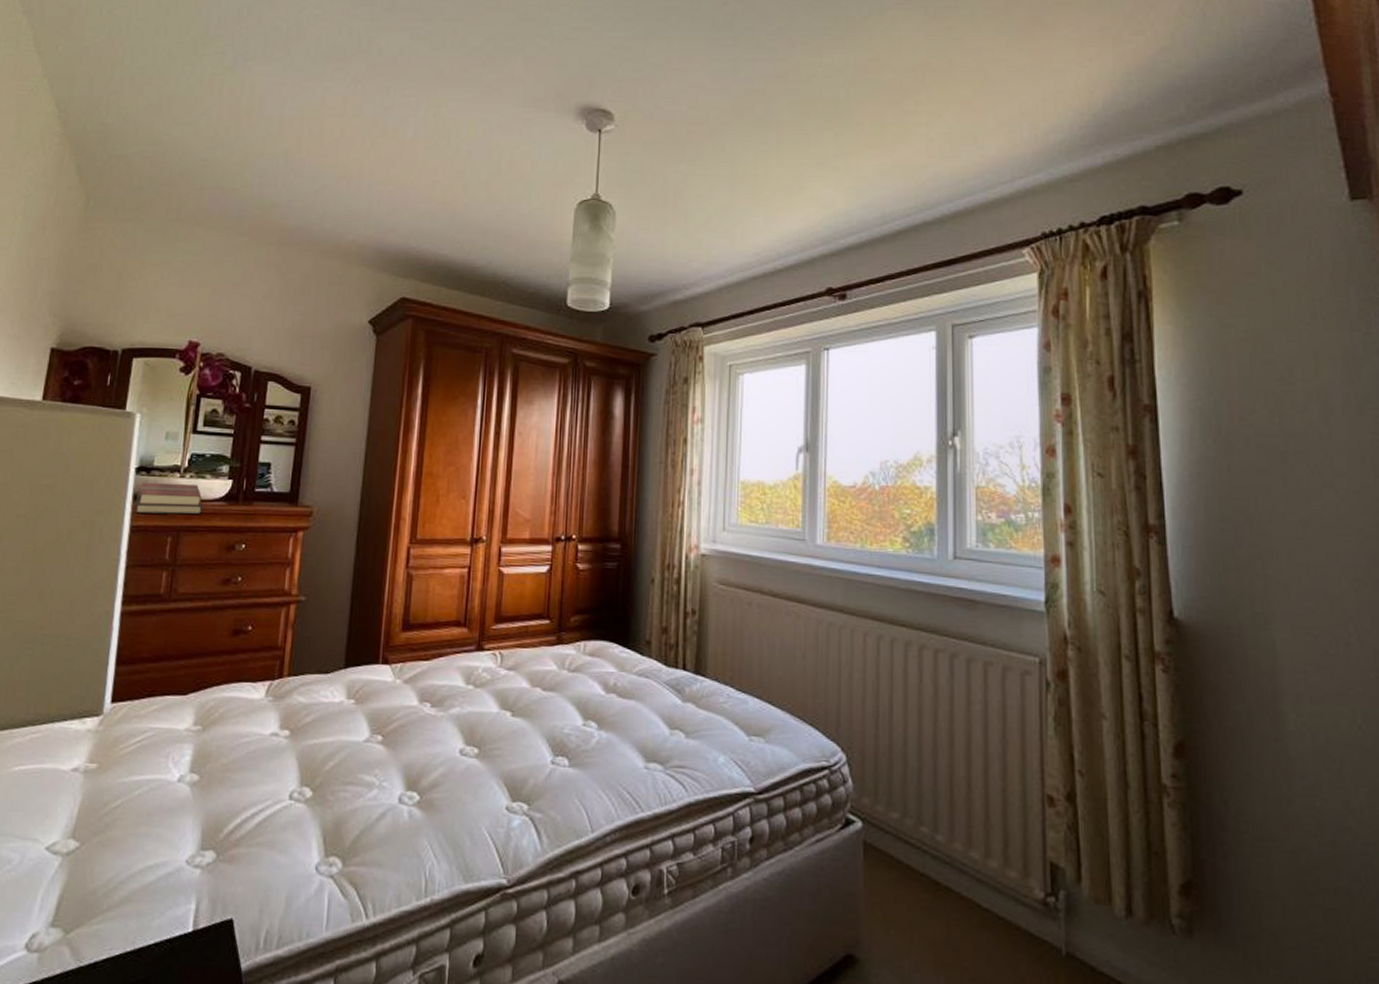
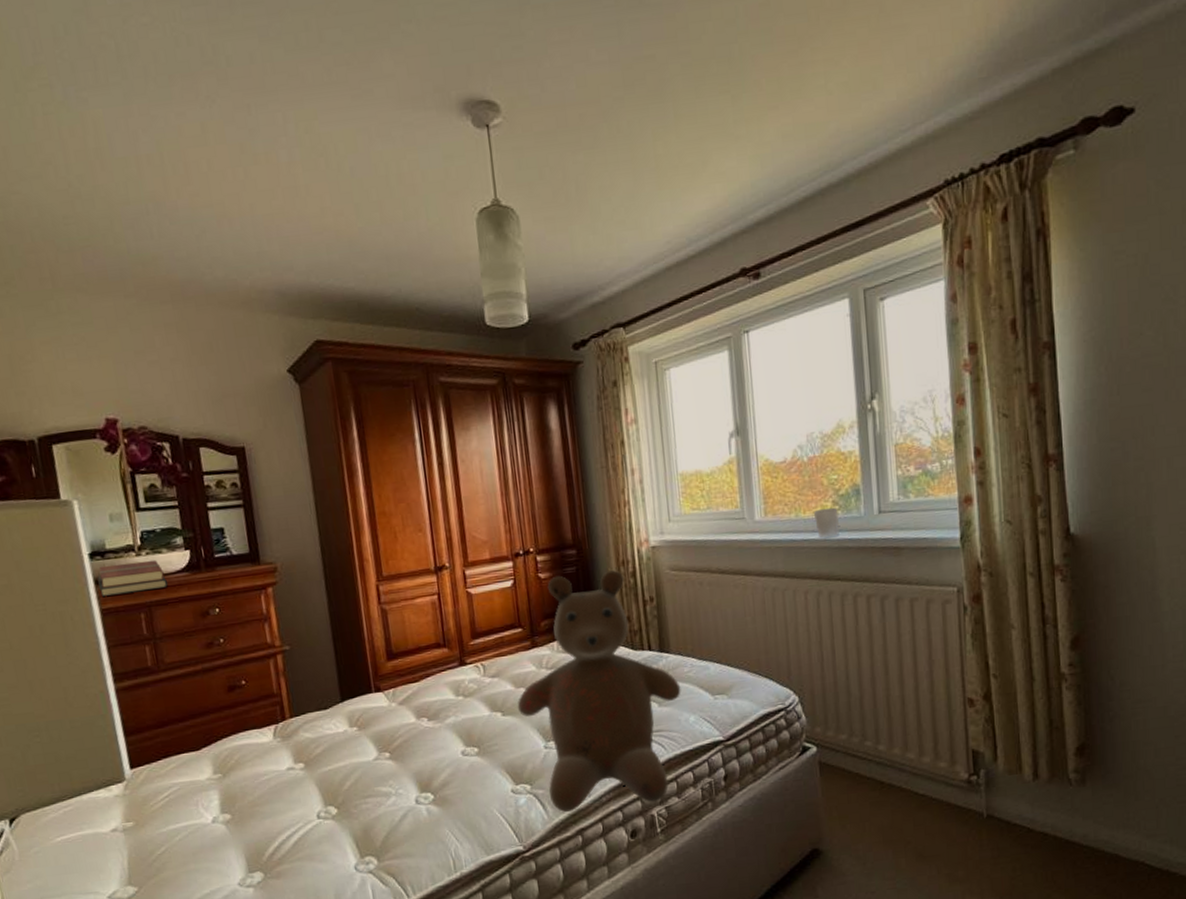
teddy bear: none [529,569,713,857] -> present [517,570,681,813]
candle holder: none [880,543,908,577] -> present [813,507,840,539]

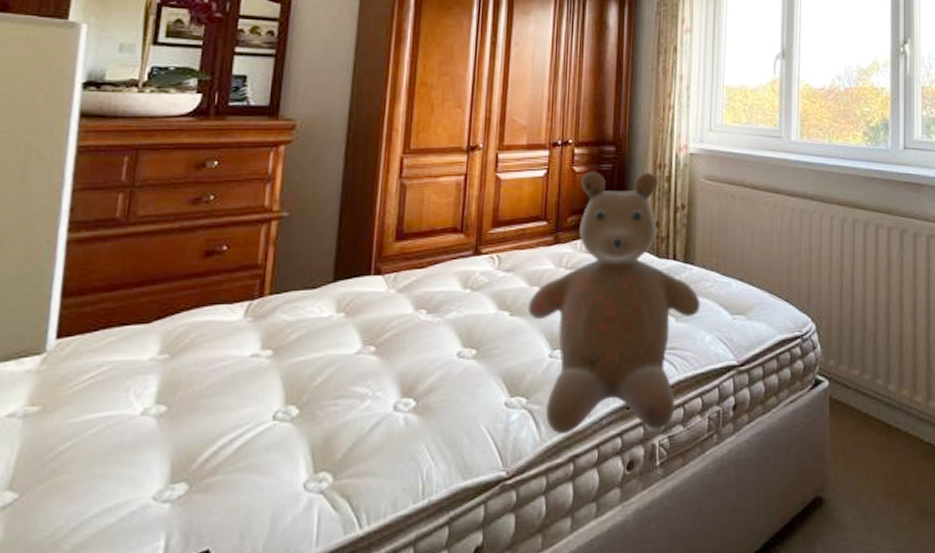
books: present [97,560,169,598] -> none [83,98,167,133]
candle holder: present [813,507,840,539] -> none [845,137,867,167]

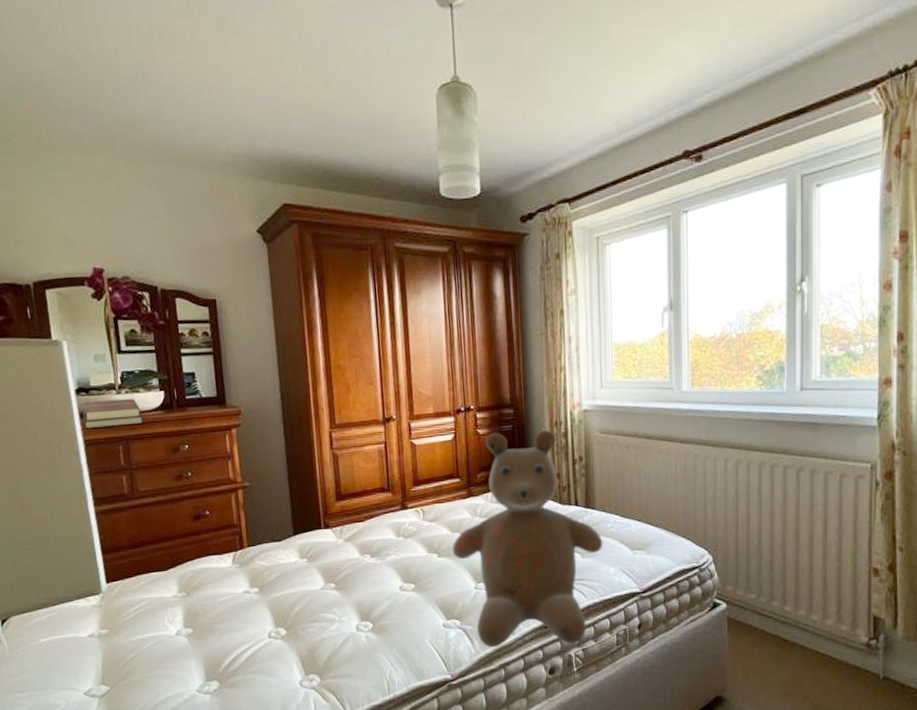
books: none [83,98,167,133] -> present [82,398,144,430]

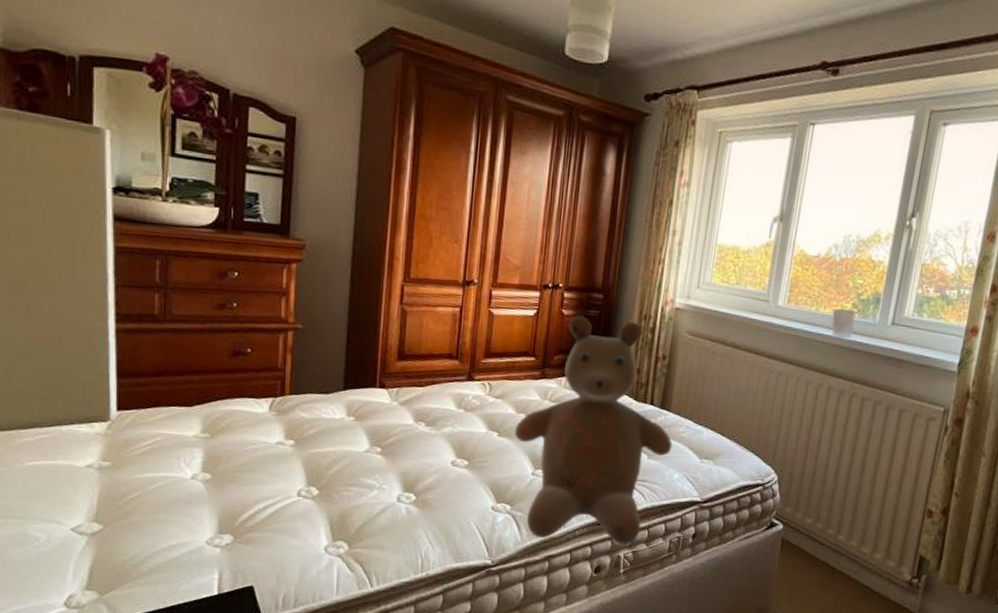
books: present [82,398,144,430] -> none [118,203,191,240]
candle holder: none [738,382,762,411] -> present [832,308,856,338]

